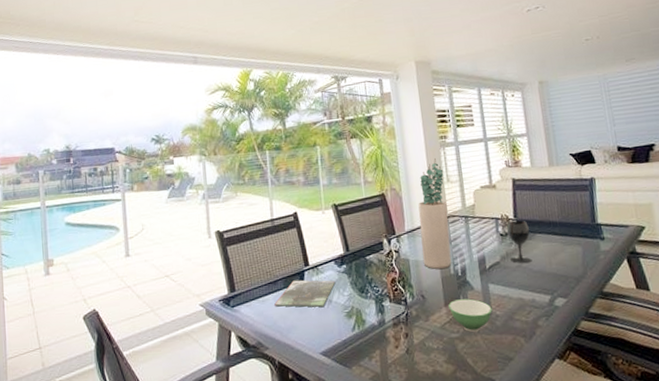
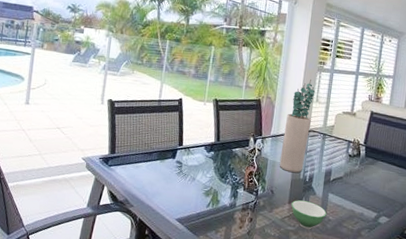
magazine: present [274,280,336,308] -> none [146,155,202,183]
wine glass: present [506,220,532,264] -> none [351,146,374,184]

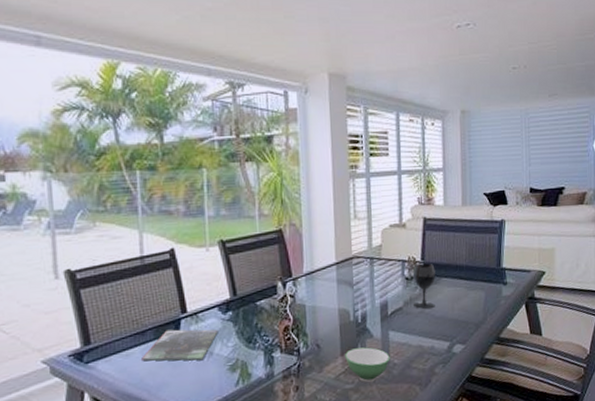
magazine: none [146,155,202,183] -> present [141,329,218,362]
vase: present [279,80,315,174] -> none [320,191,353,316]
wine glass: none [351,146,374,184] -> present [412,263,436,310]

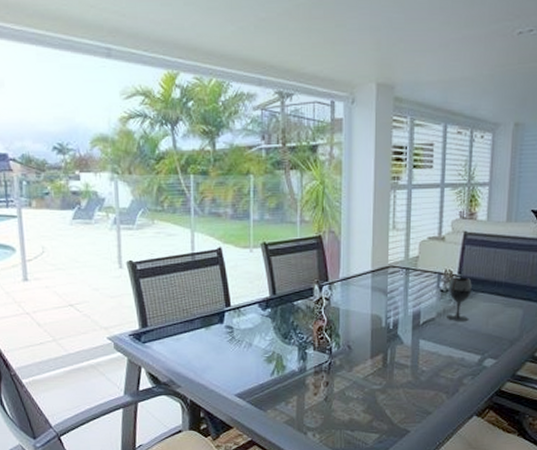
magazine: present [141,329,218,362] -> none [190,320,258,350]
bowl: present [345,347,390,383] -> none [375,352,419,386]

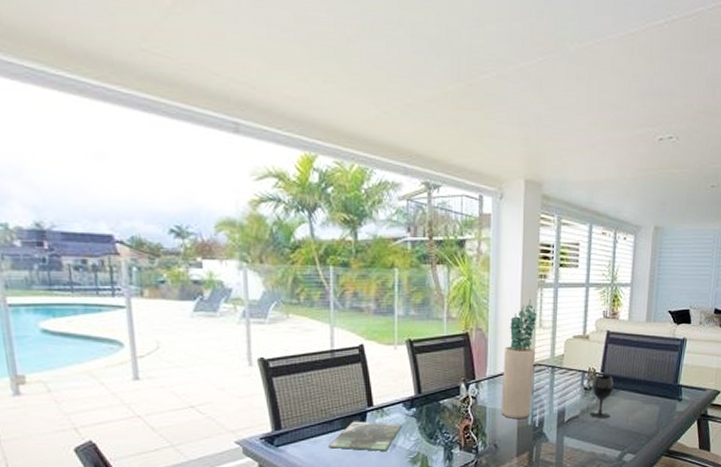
magazine: none [190,320,258,350] -> present [329,421,402,452]
vase: none [354,202,390,321] -> present [501,300,537,420]

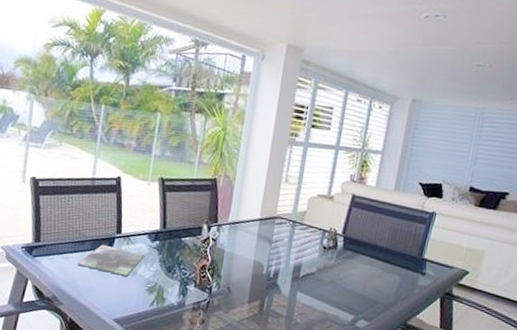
vase: present [501,300,537,420] -> none [238,155,285,268]
wine glass: present [589,375,614,419] -> none [325,236,355,281]

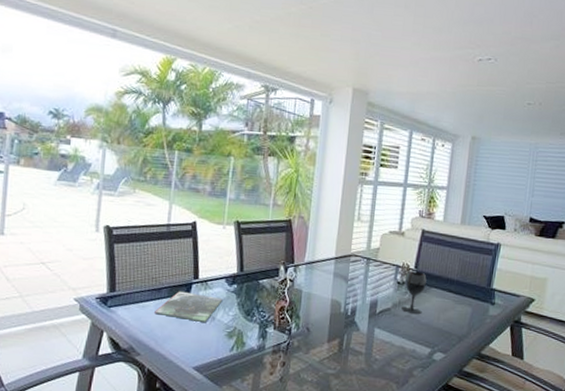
wine glass: none [325,236,355,281] -> present [400,271,427,315]

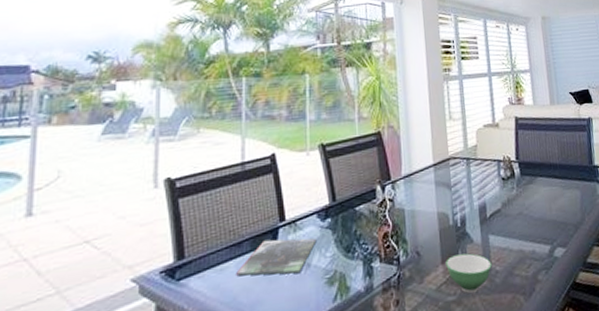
bowl: none [331,338,373,372] -> present [446,253,492,294]
wine glass: present [400,271,427,315] -> none [508,162,533,211]

